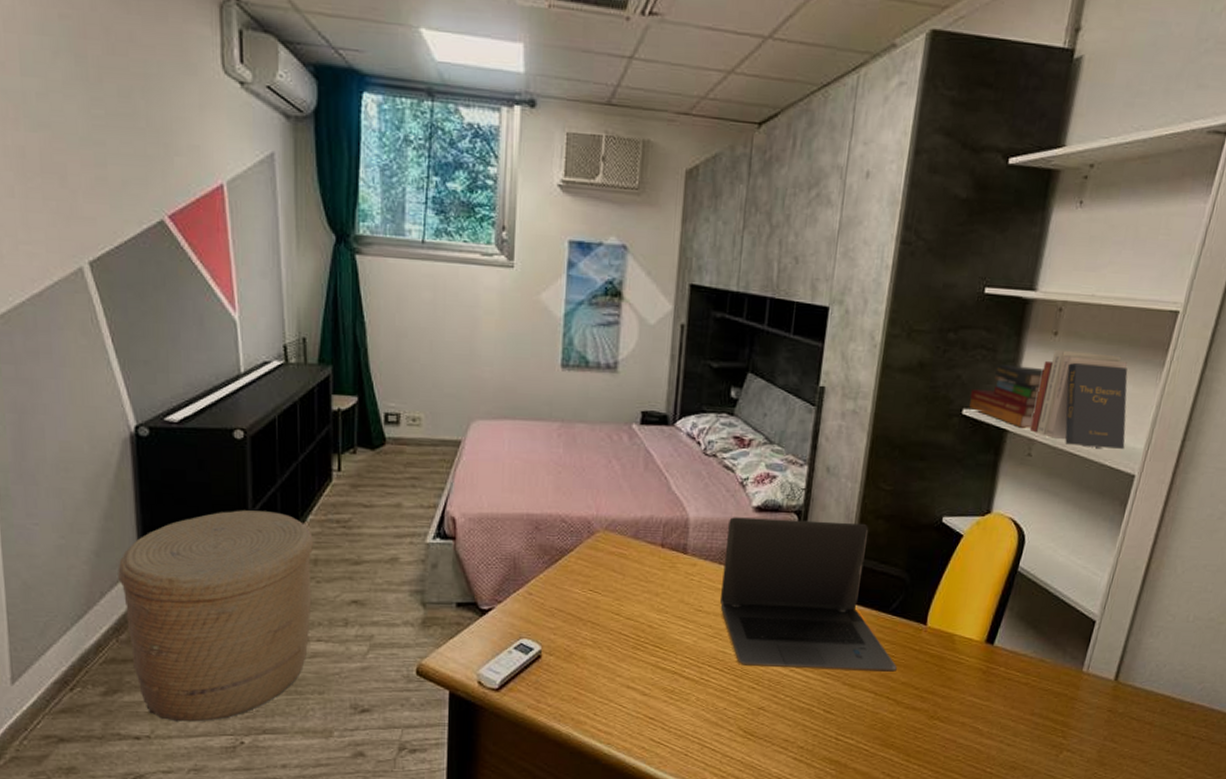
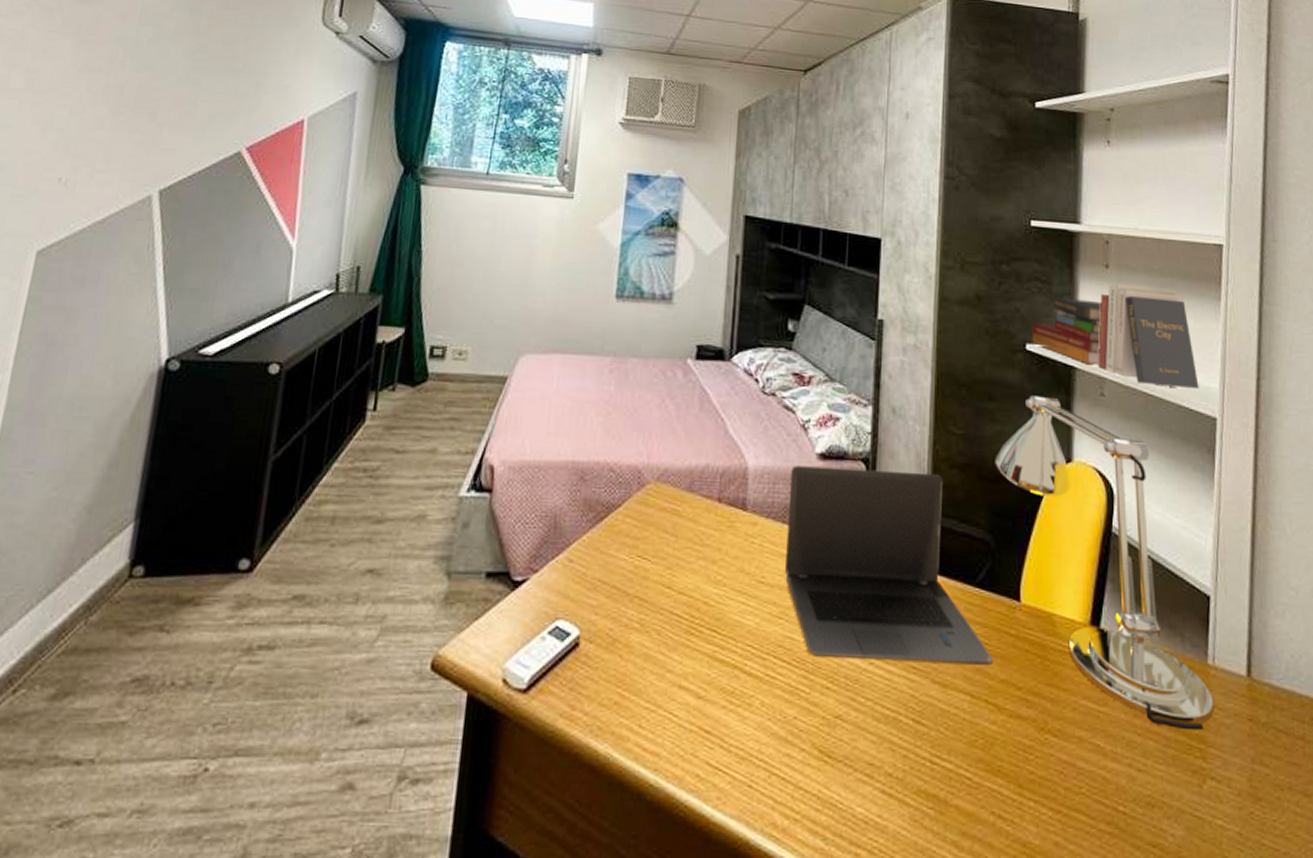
basket: present [118,510,314,722] -> none [96,456,335,739]
desk lamp: none [918,456,1082,718] -> present [995,395,1214,731]

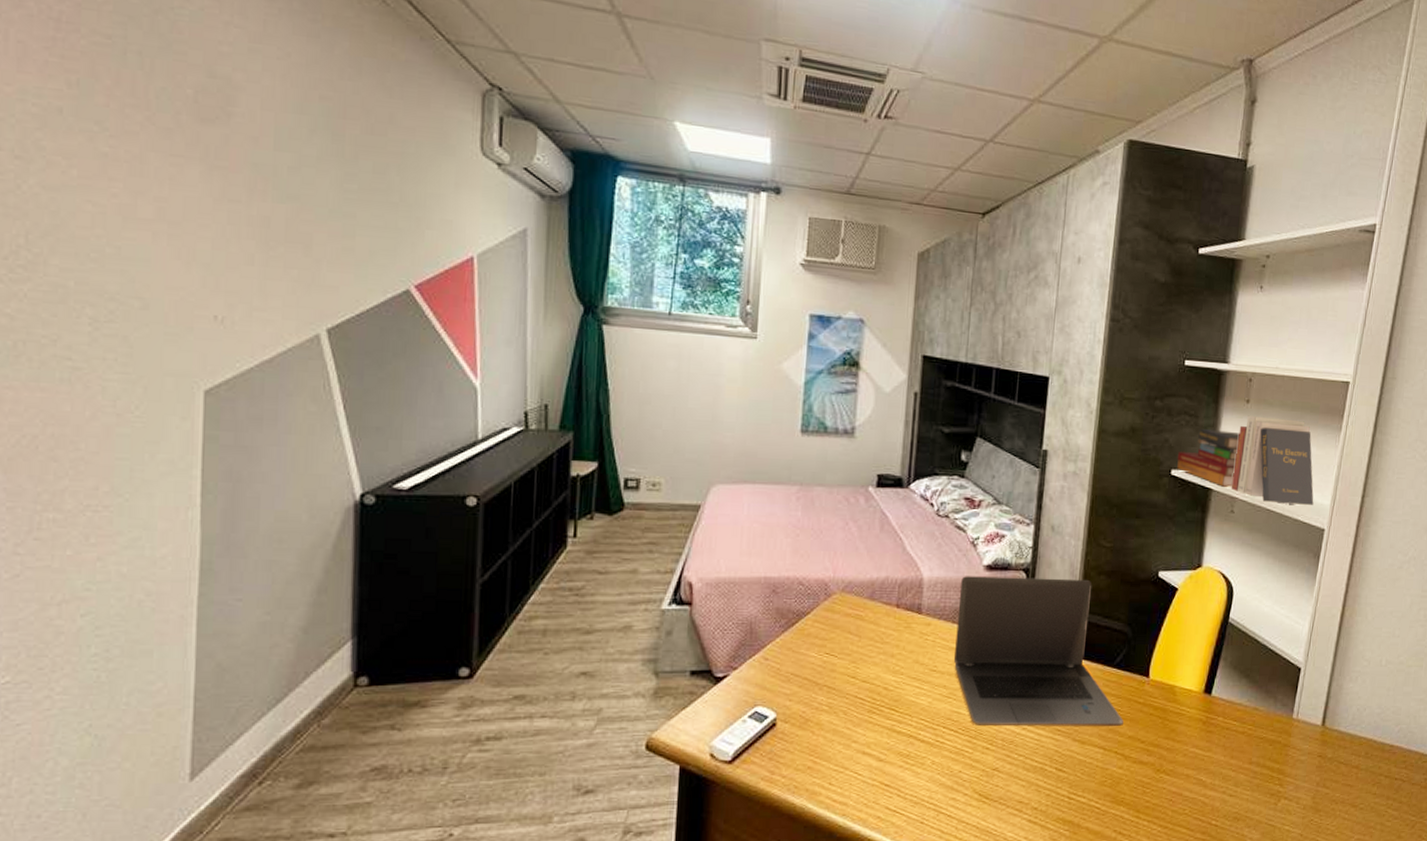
desk lamp: present [995,395,1214,731] -> none [1136,513,1294,766]

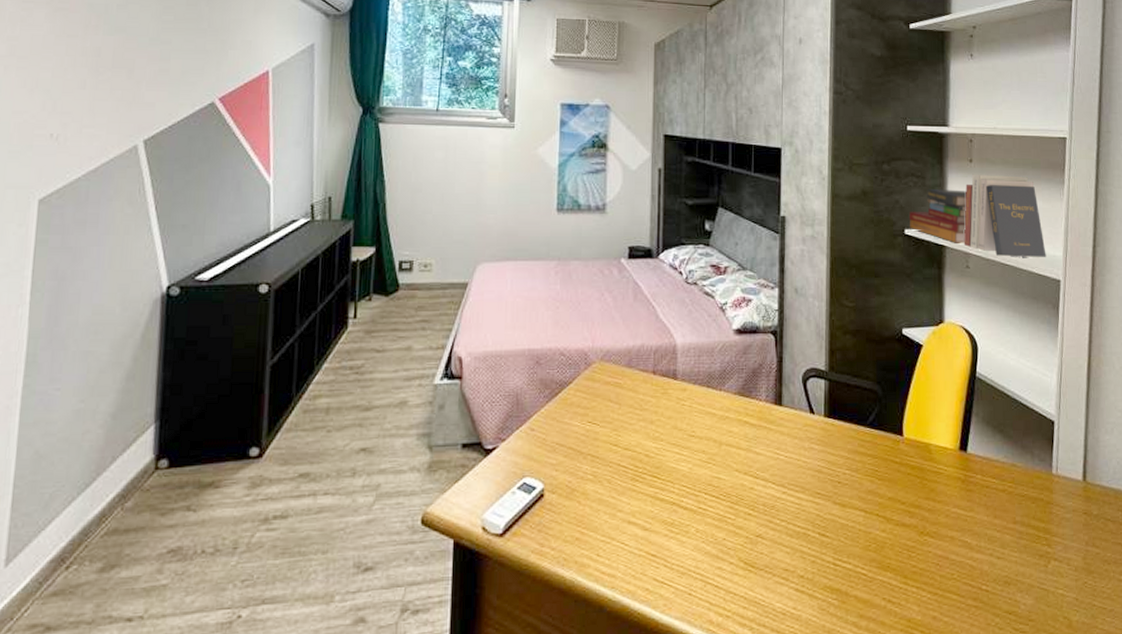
laptop computer: present [954,576,1123,727] -> none [711,339,882,491]

